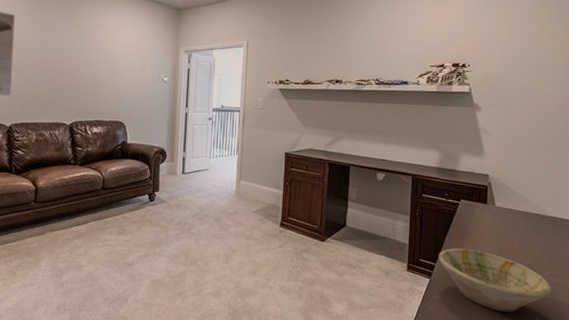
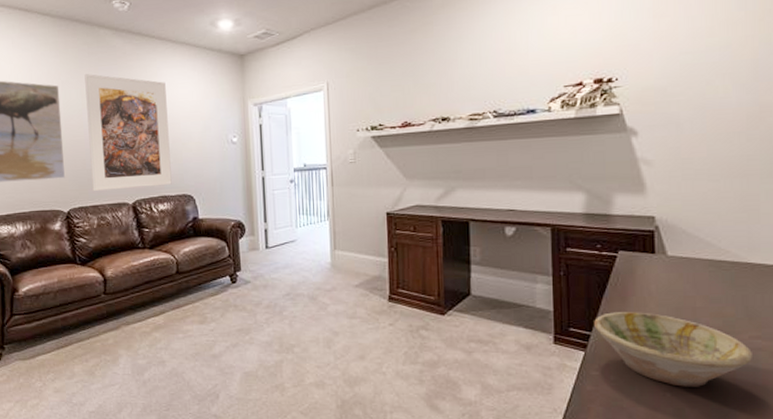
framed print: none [35,8,111,112] -> present [84,74,172,192]

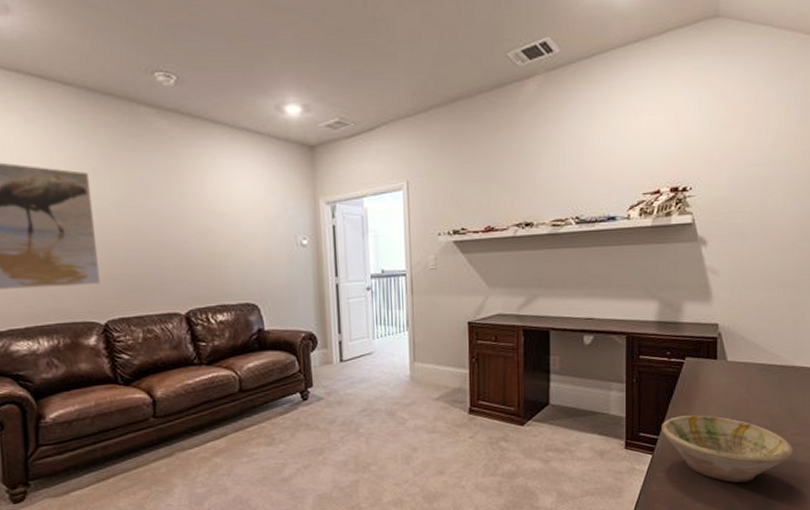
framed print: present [84,74,172,192] -> none [121,160,232,301]

